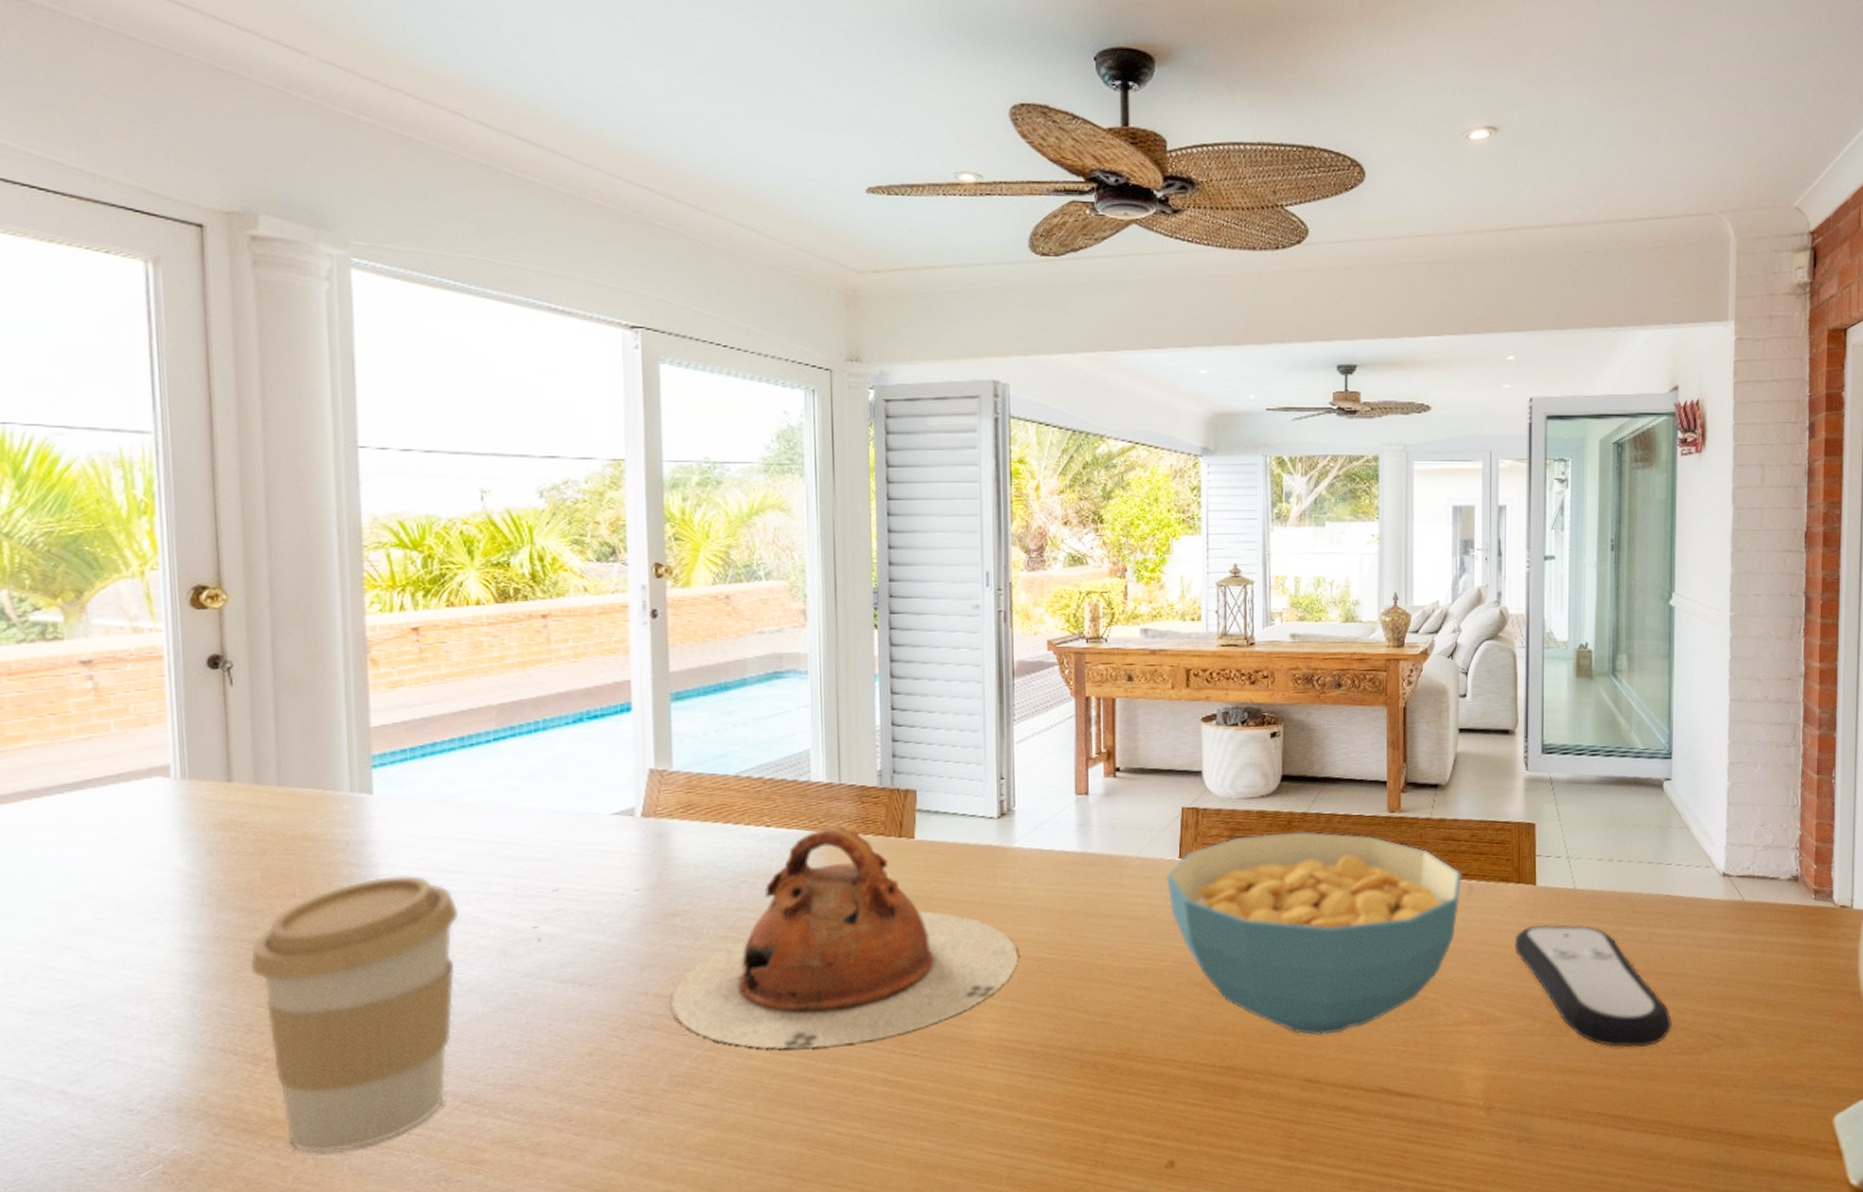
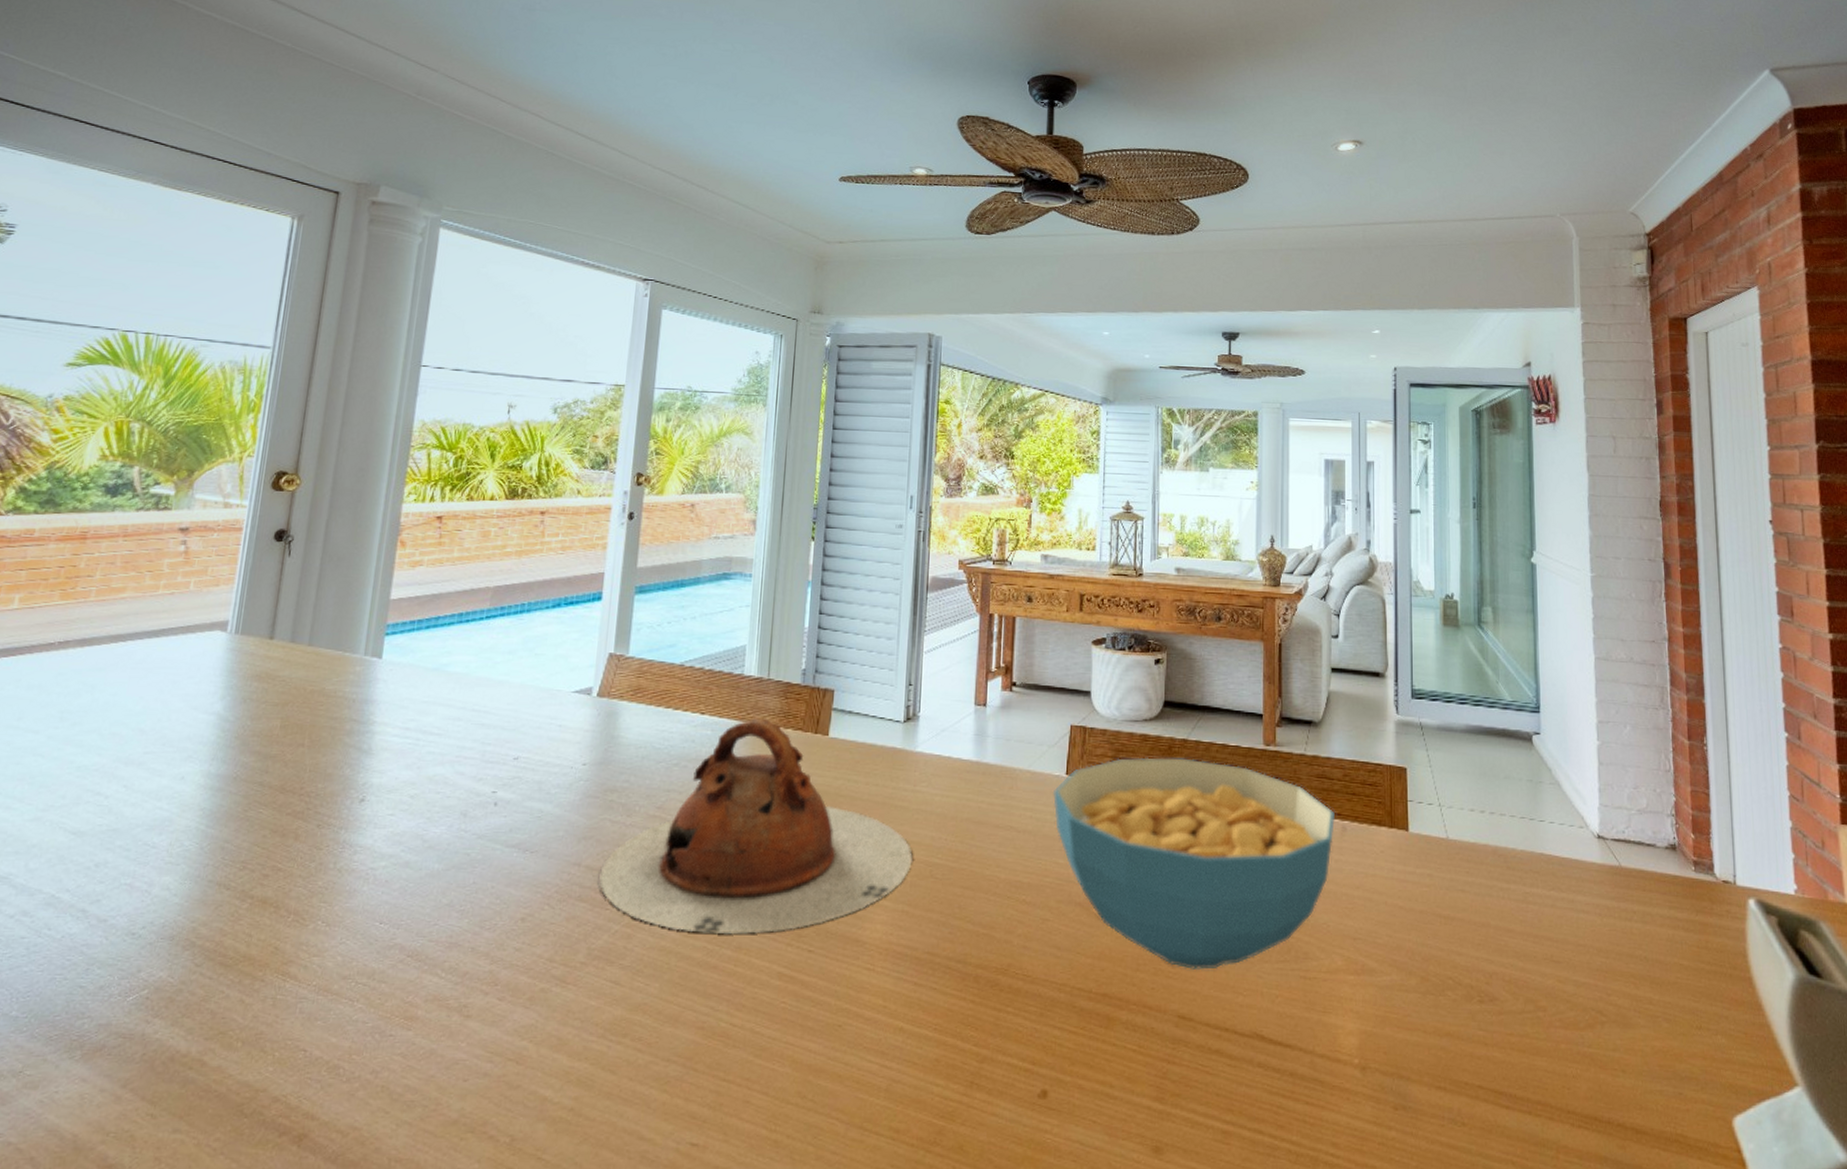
coffee cup: present [249,875,460,1153] -> none [255,734,434,993]
remote control: present [1514,924,1672,1048] -> none [1388,873,1552,1017]

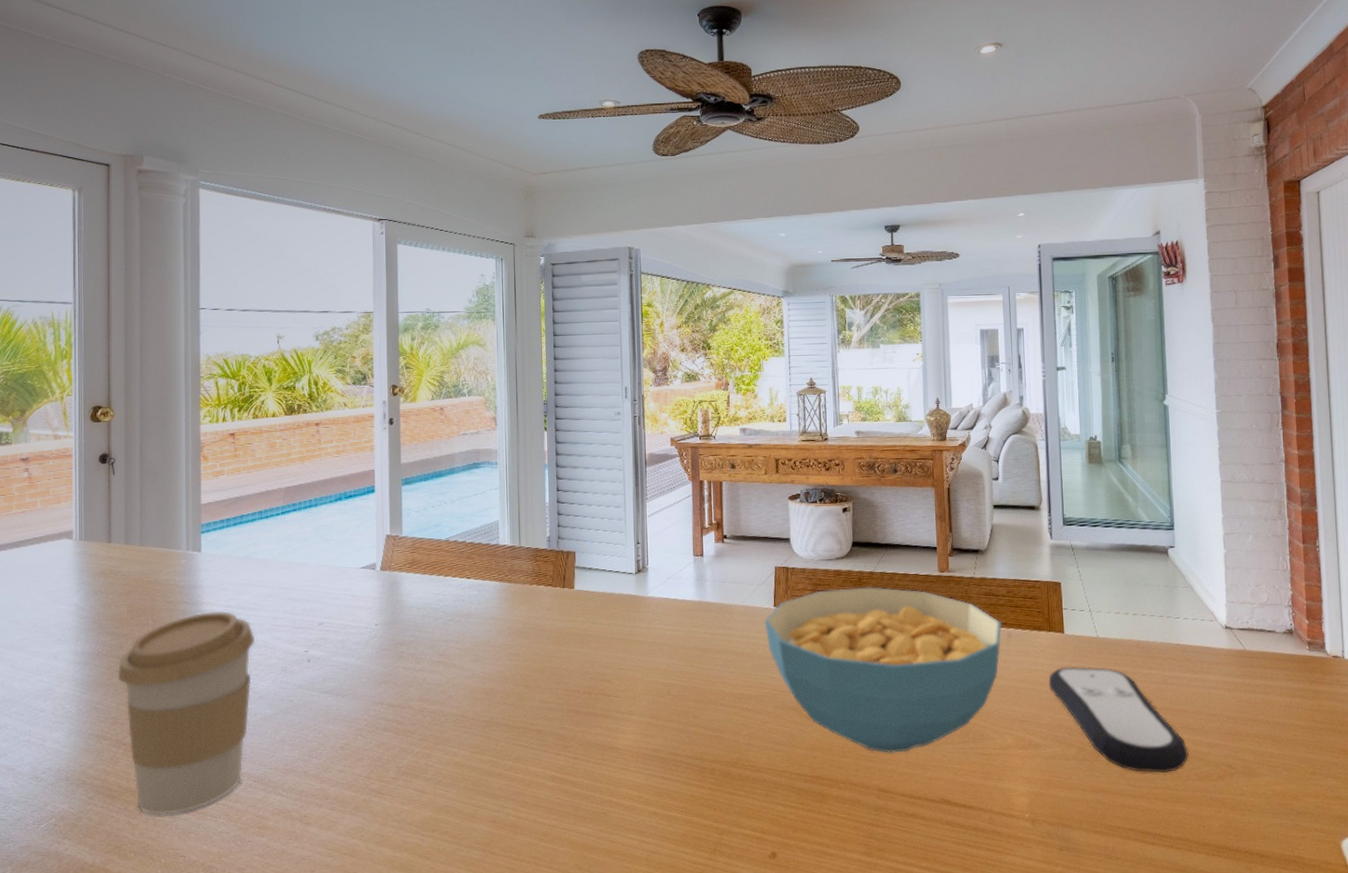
coffee cup: none [255,734,434,993] -> present [117,611,255,815]
teapot: present [598,718,913,934] -> none [398,578,652,749]
remote control: none [1388,873,1552,1017] -> present [1048,666,1189,774]

